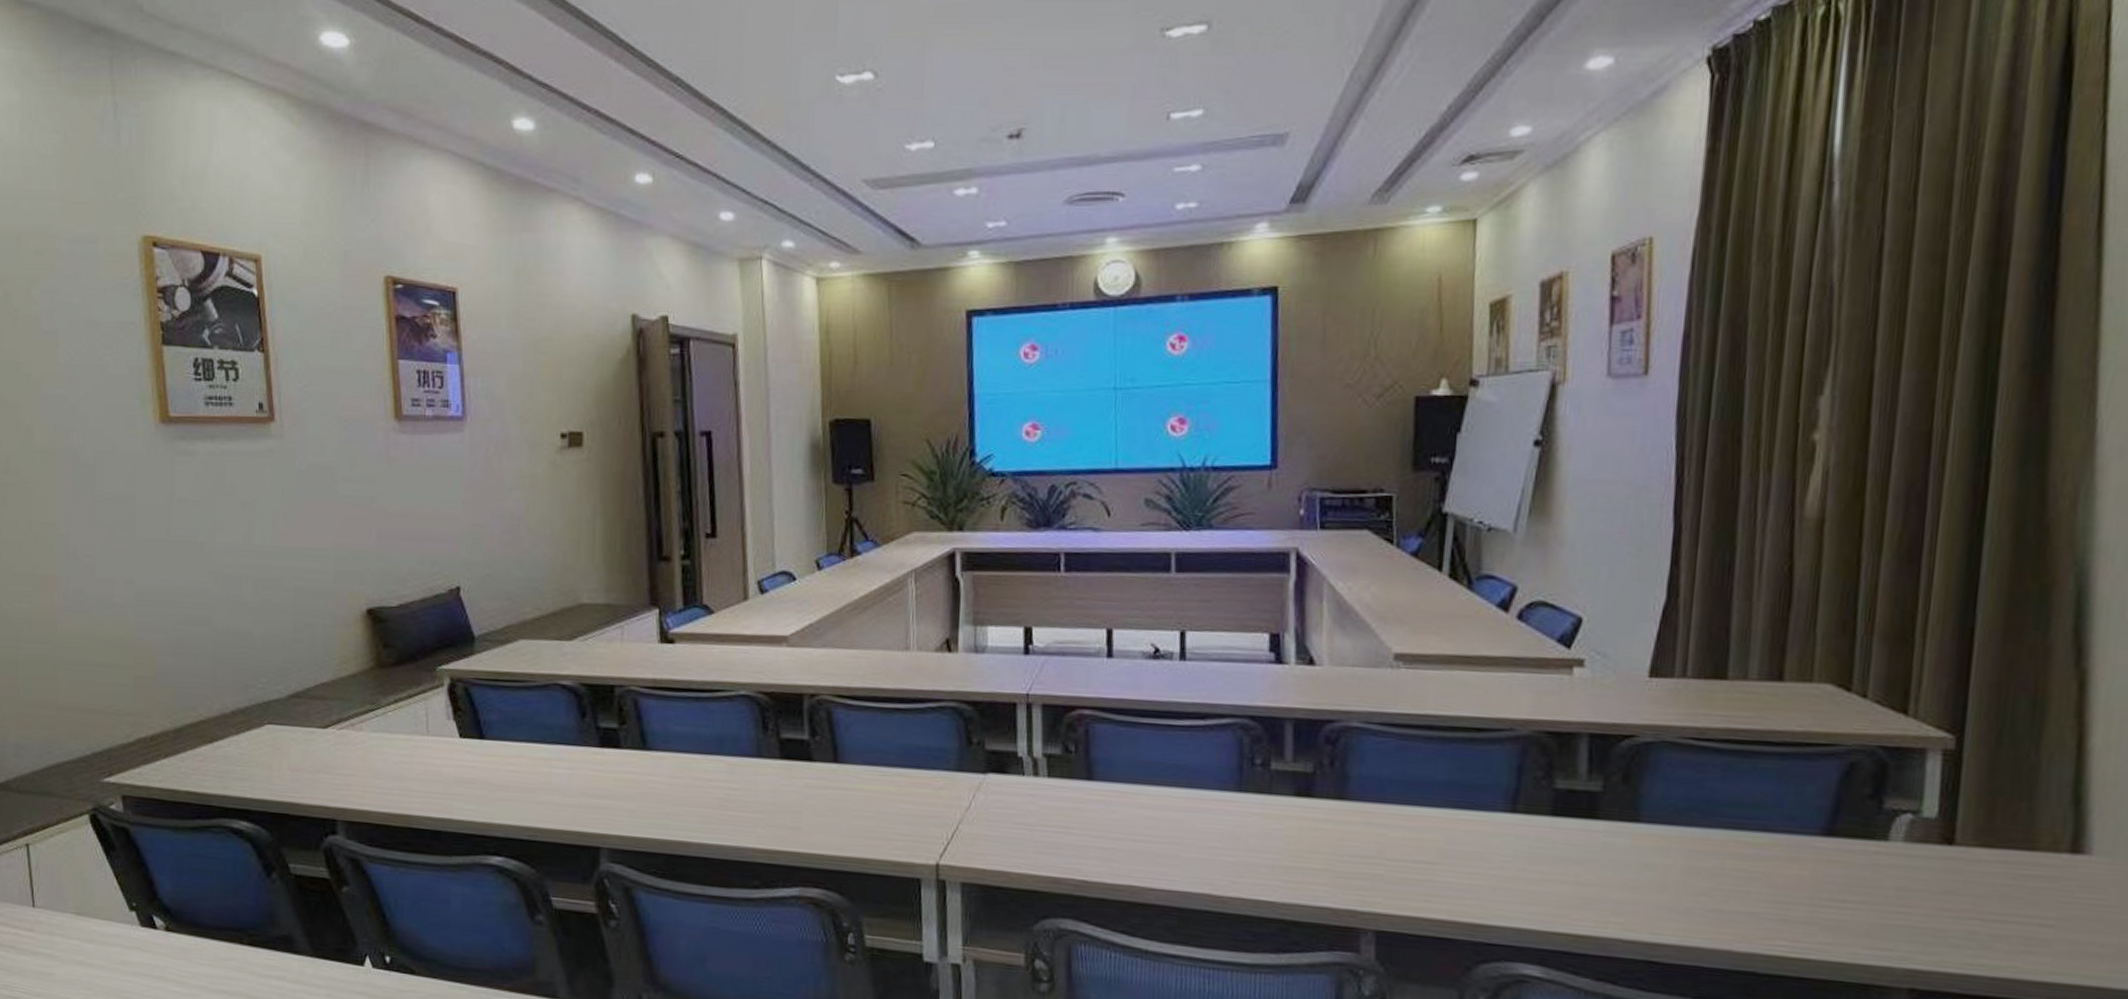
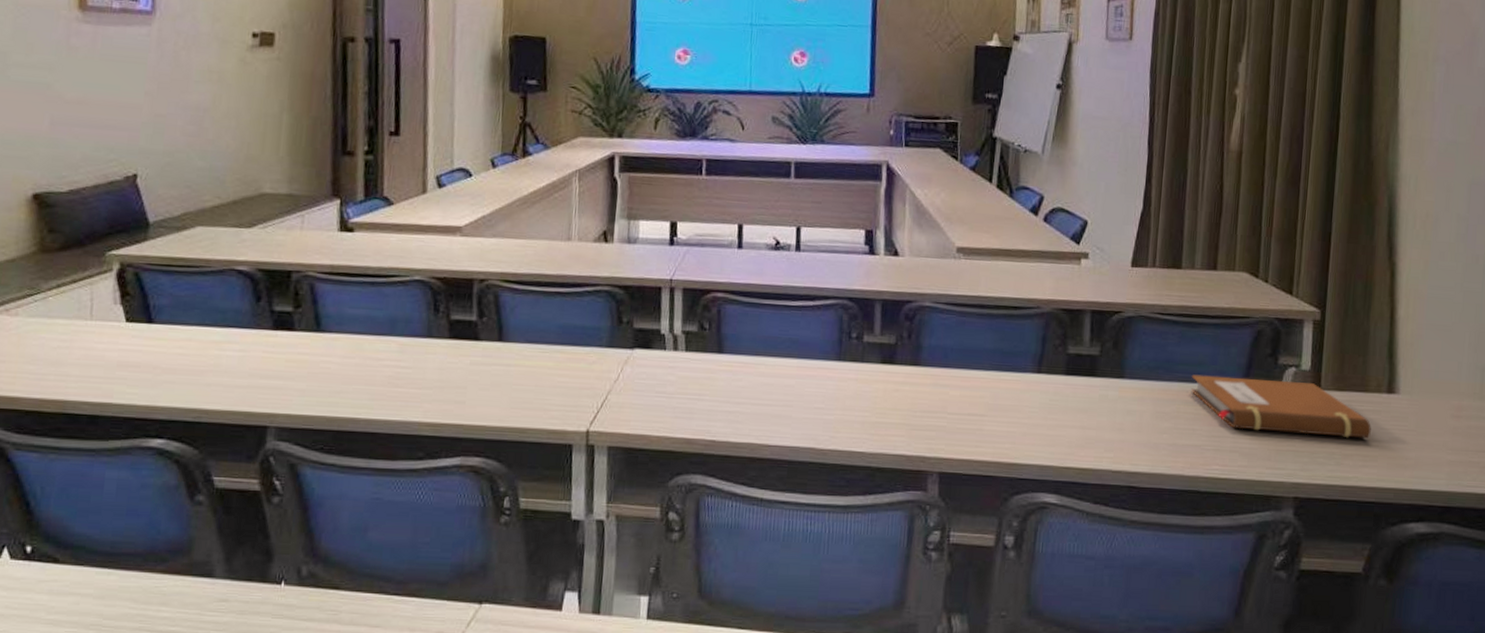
notebook: none [1743,819,2042,915] -> present [1191,374,1371,439]

